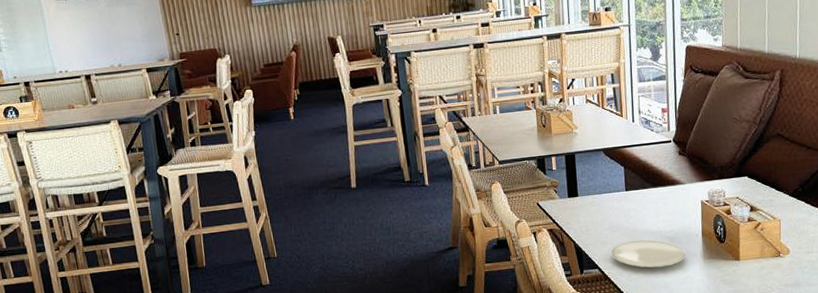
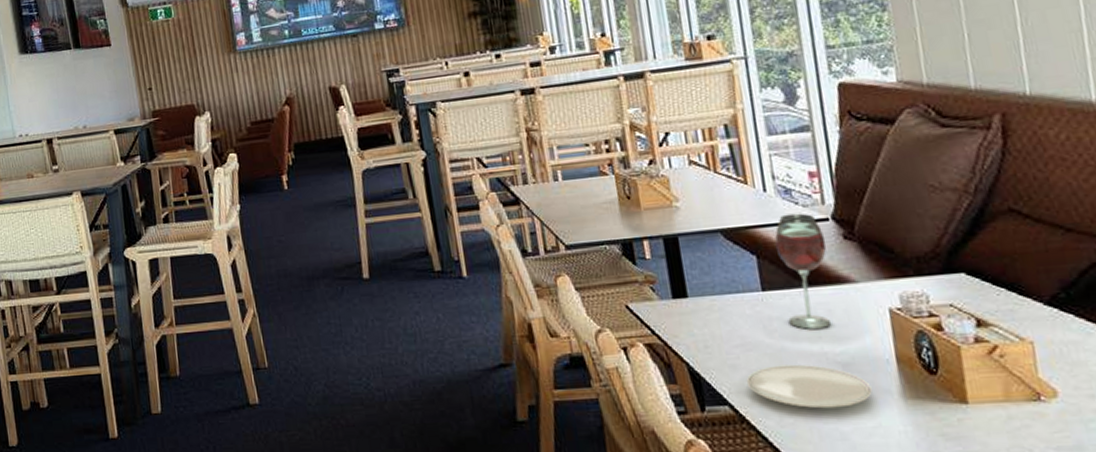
wineglass: none [636,137,668,216] -> present [775,213,831,329]

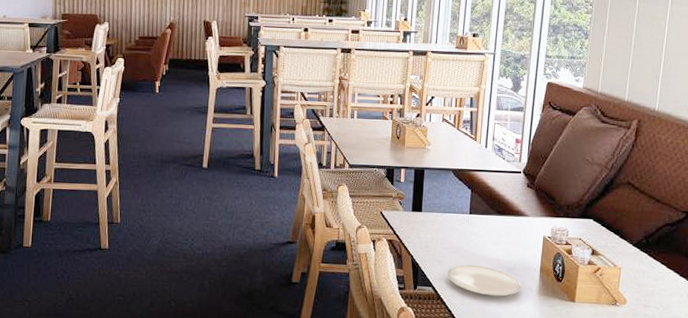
wineglass: present [775,213,831,329] -> none [481,165,516,244]

